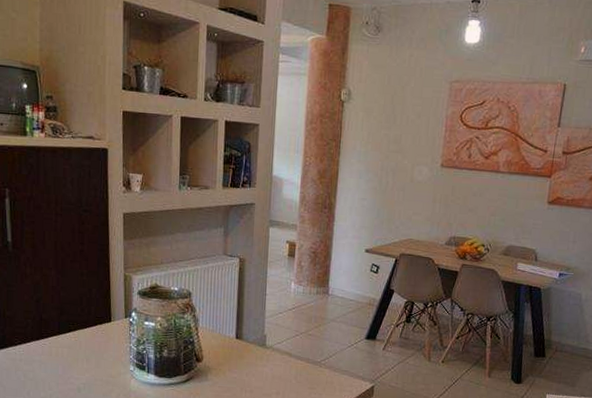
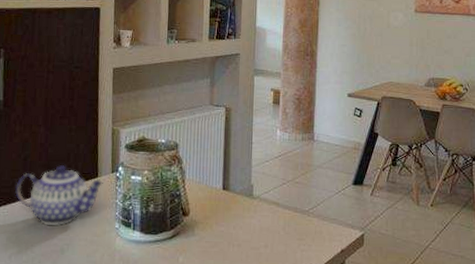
teapot: none [30,308,118,366] -> present [15,165,105,225]

